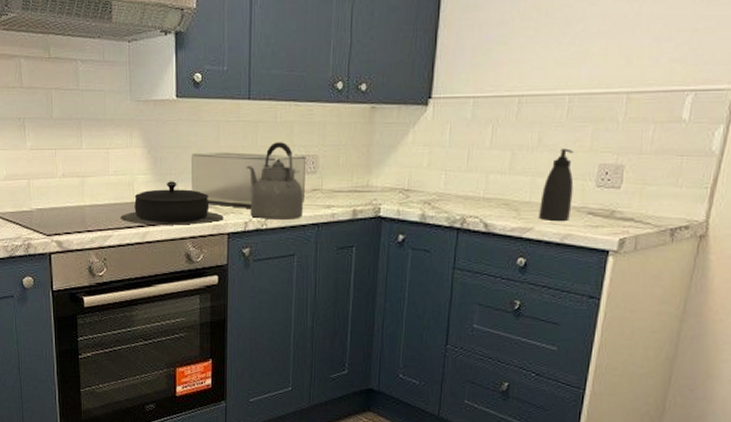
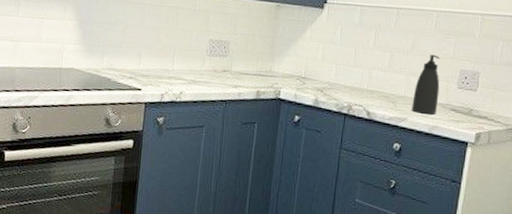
cooking pot: present [119,181,224,226] -> none [47,52,143,93]
toaster: present [191,151,307,208] -> none [115,29,220,82]
kettle: present [246,142,303,221] -> none [165,27,215,96]

